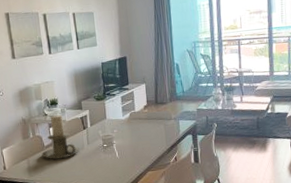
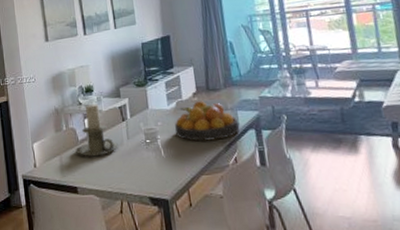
fruit bowl: none [128,112,180,145] -> present [174,101,240,142]

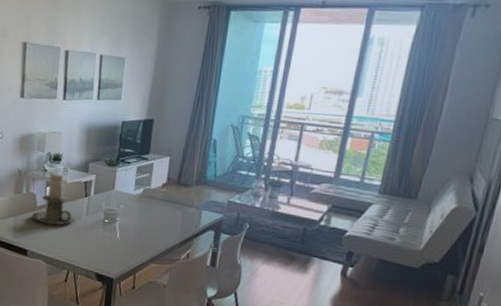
fruit bowl: present [174,101,240,142] -> none [135,192,201,234]

